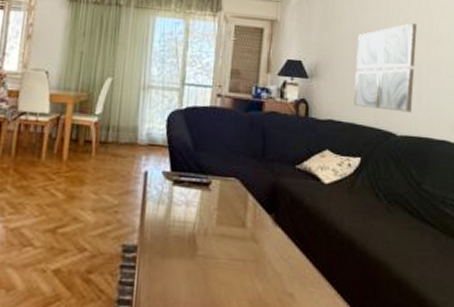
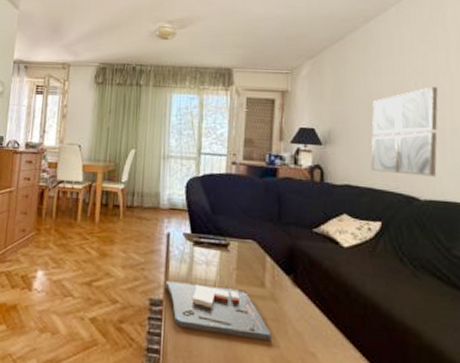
board game: none [141,224,251,284] -> present [166,281,272,341]

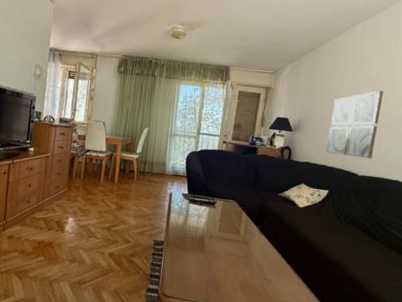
board game: present [166,281,272,341] -> none [167,228,241,271]

